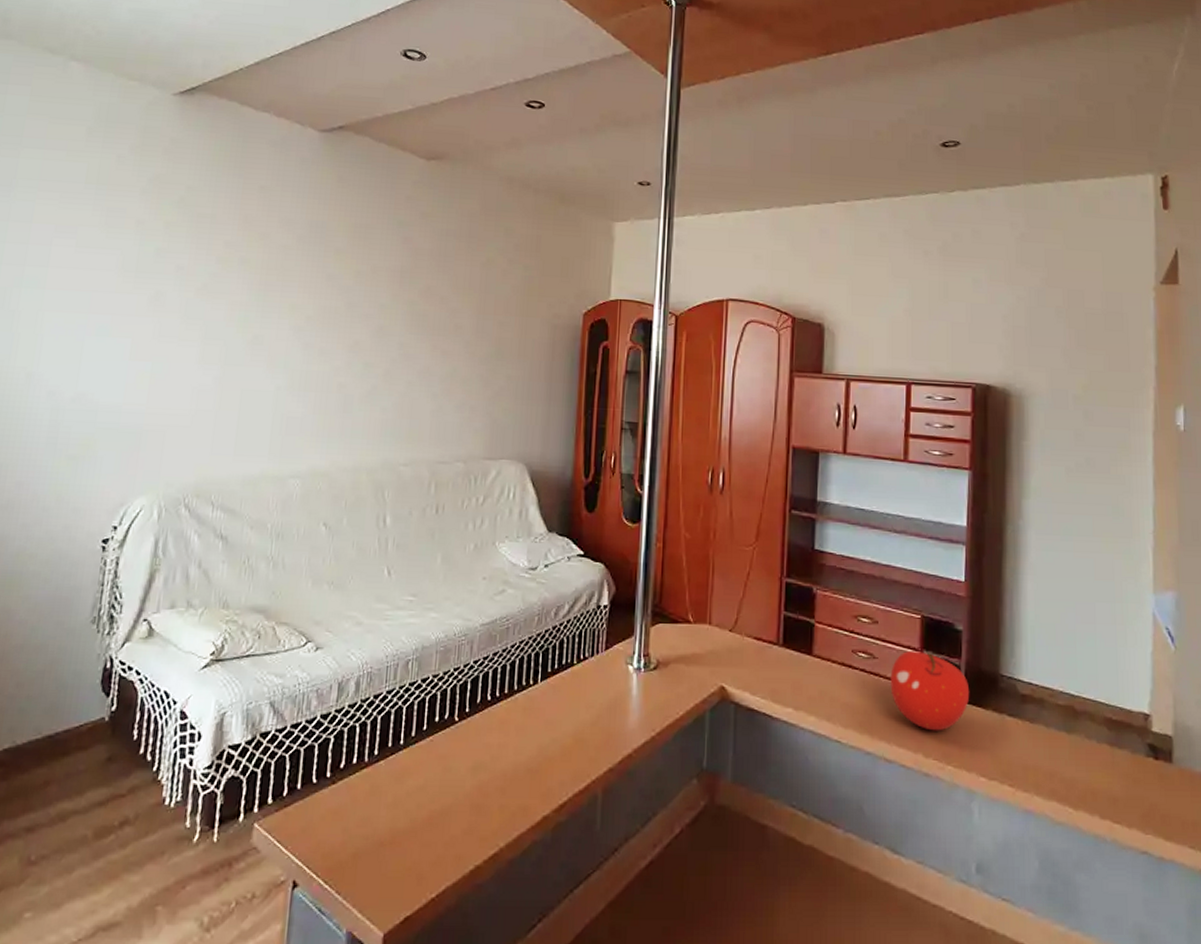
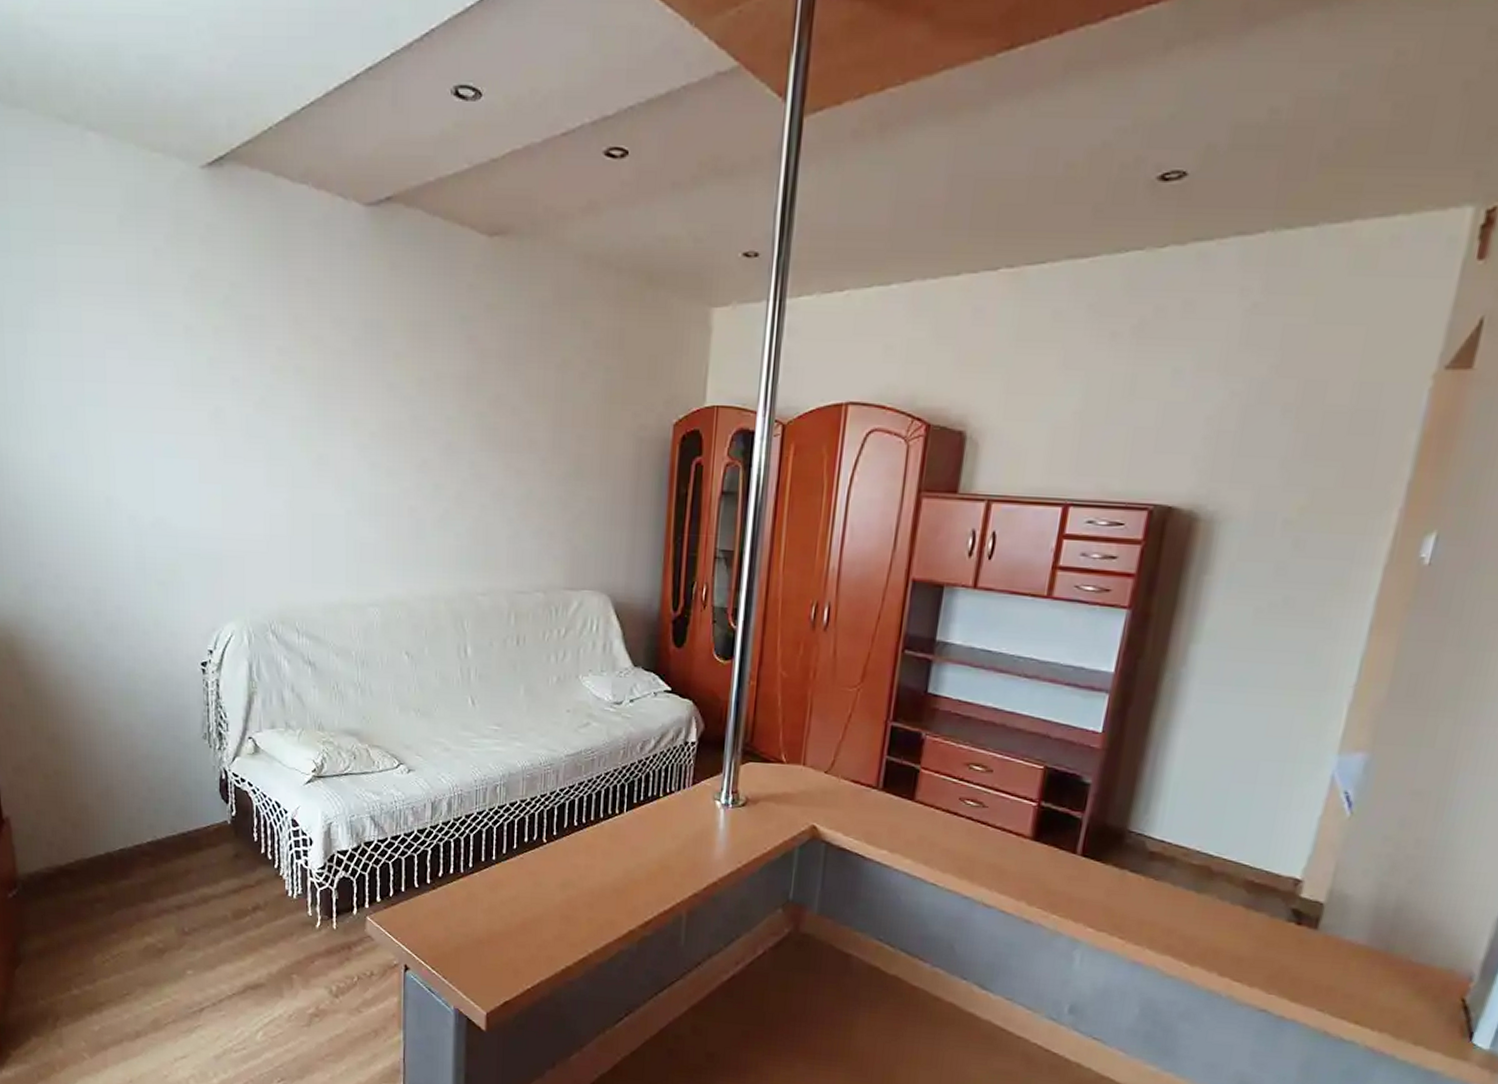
fruit: present [890,651,970,731] -> none [998,802,1090,882]

